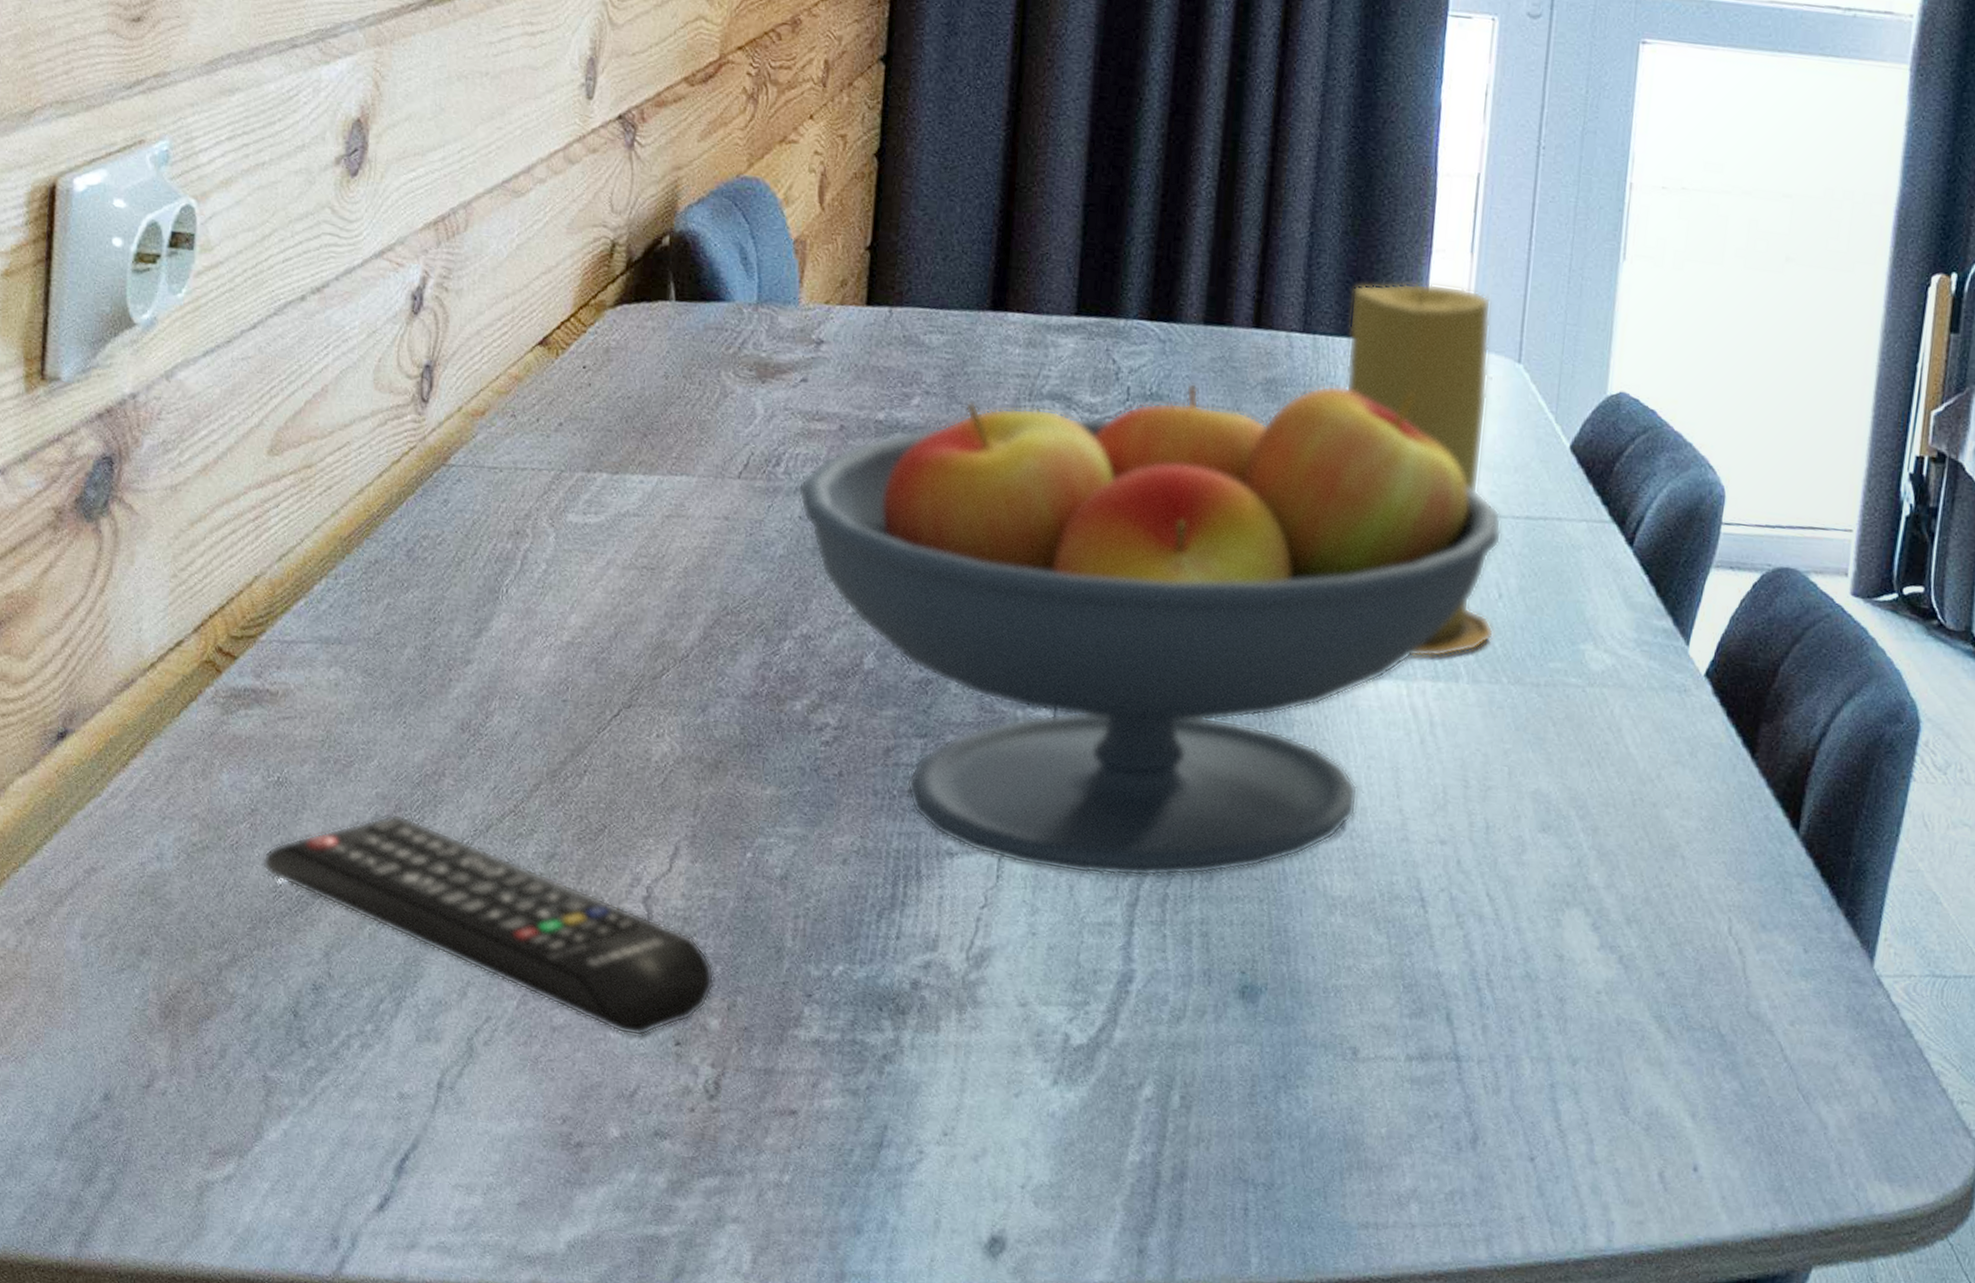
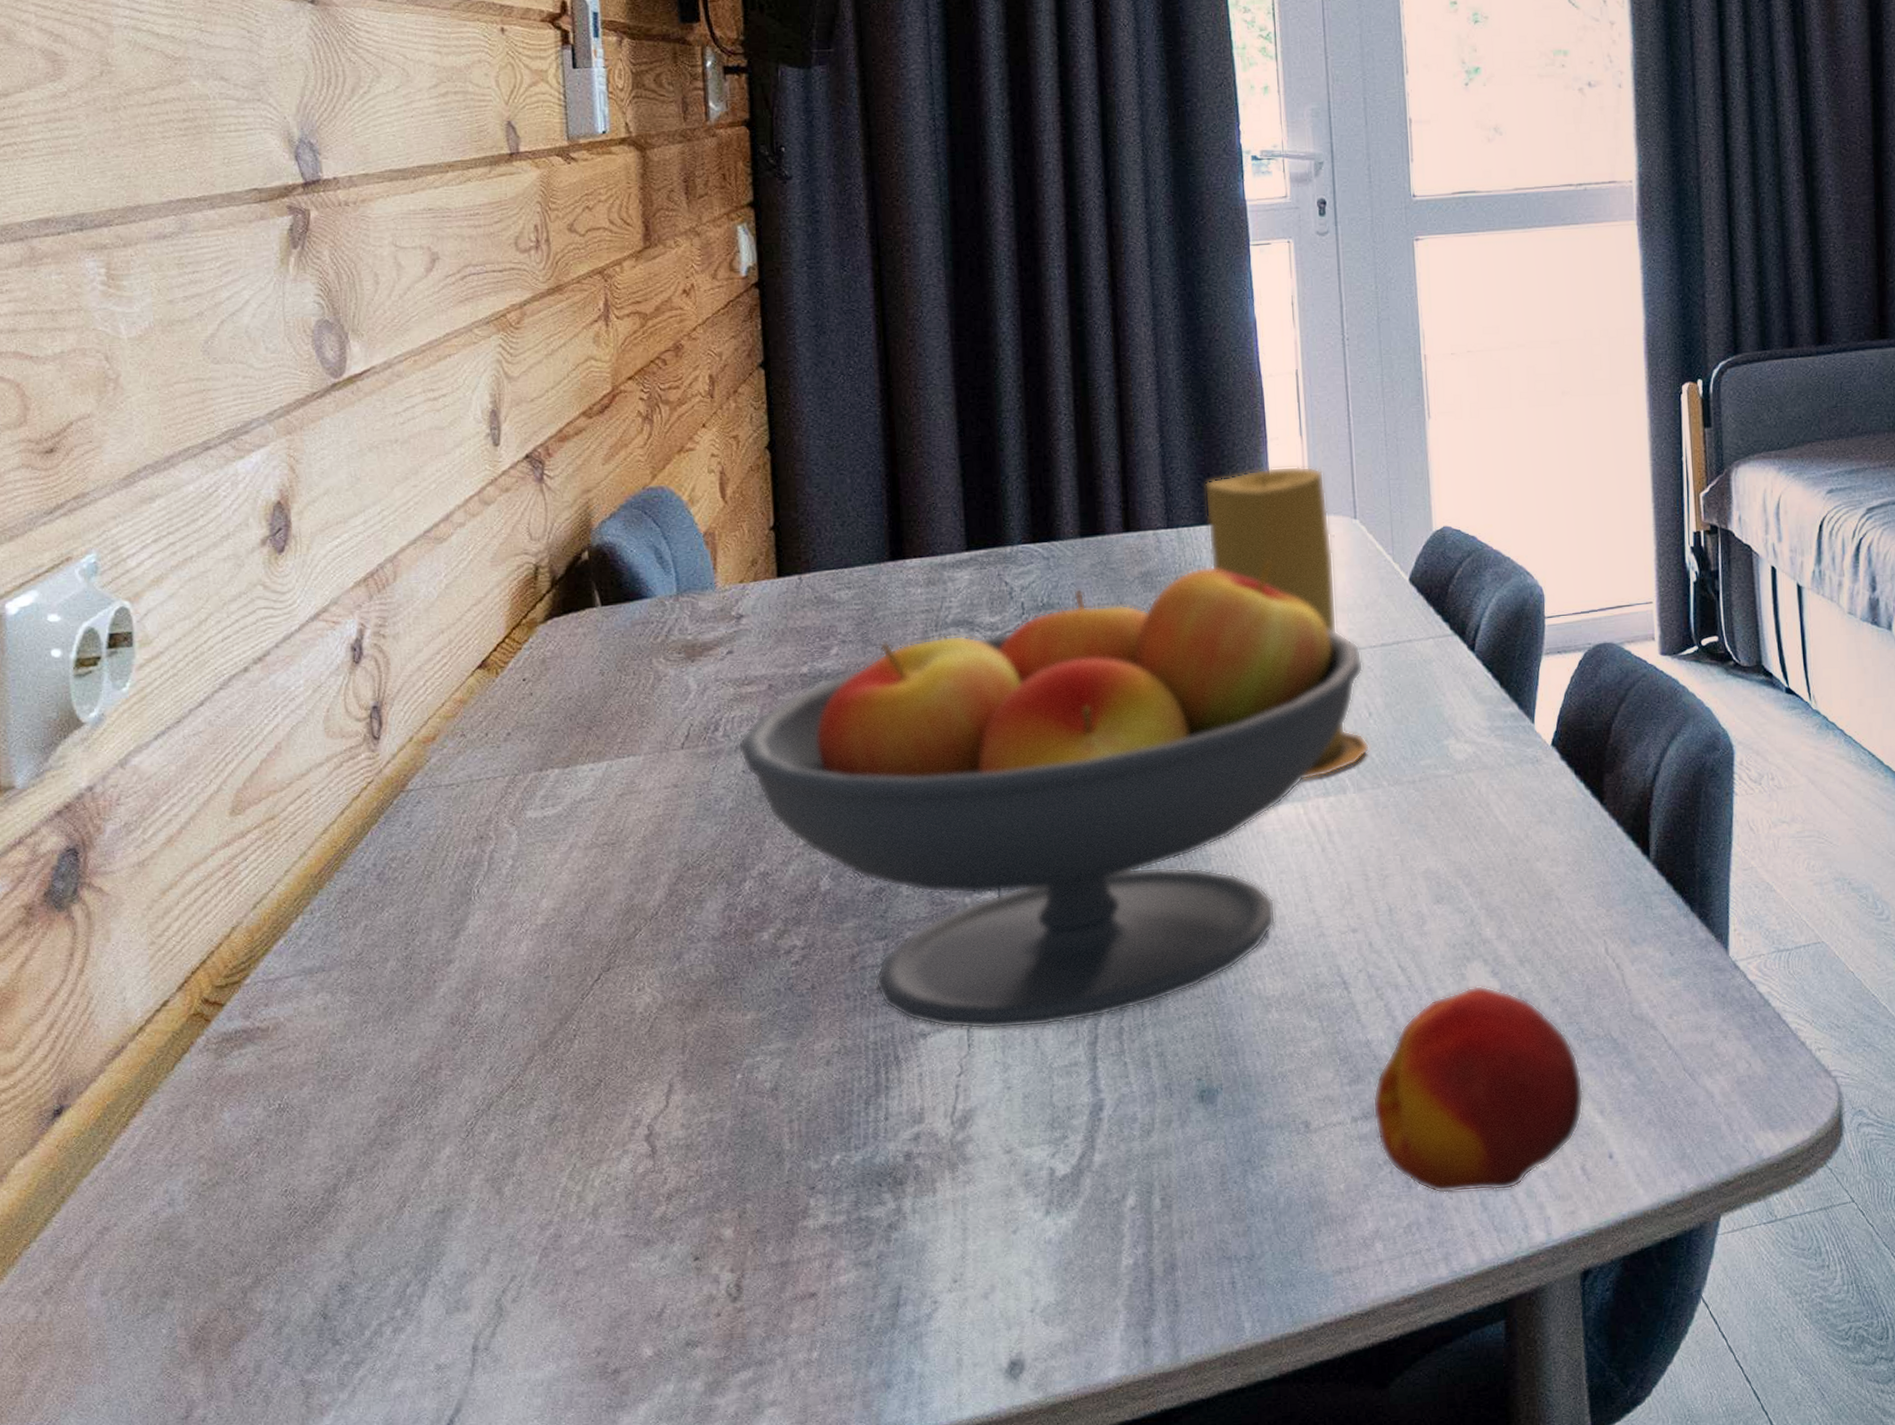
remote control: present [262,813,715,1037] -> none [273,1112,723,1262]
fruit: none [1431,936,1678,1180] -> present [1372,985,1584,1194]

